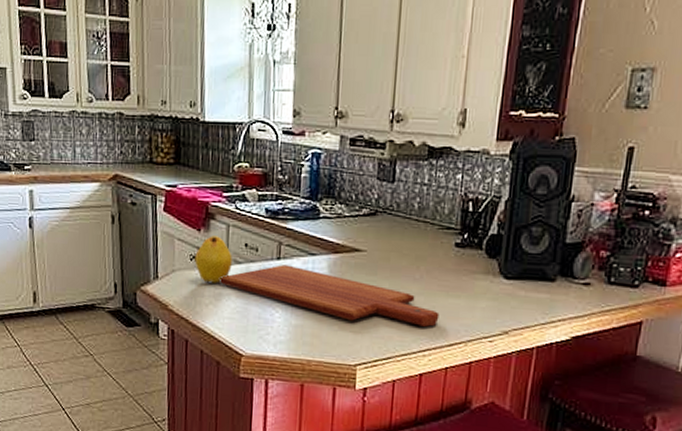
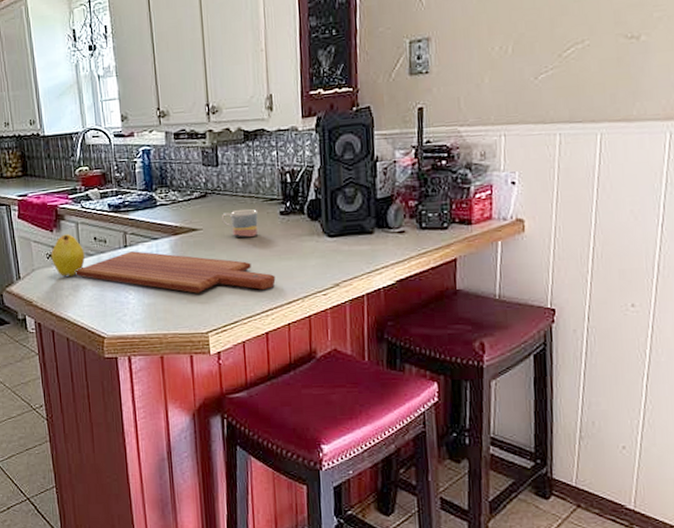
mug: none [389,234,430,268] -> present [221,209,259,238]

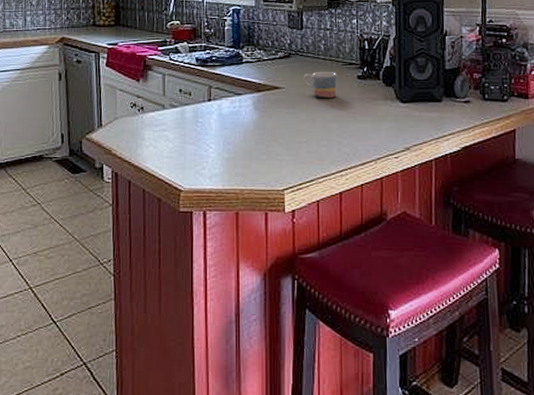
fruit: present [51,234,85,277] -> none [135,85,169,127]
cutting board: present [76,251,276,293] -> none [158,105,351,150]

